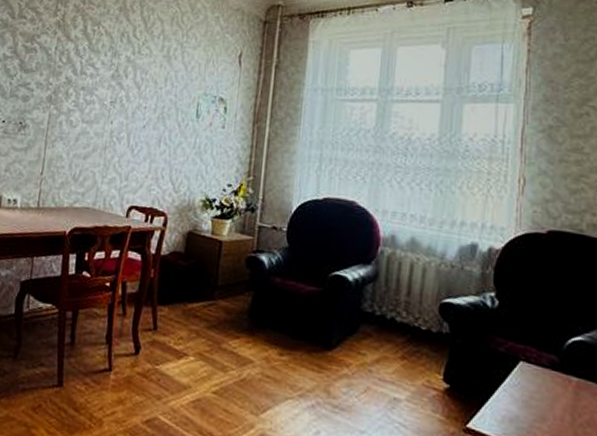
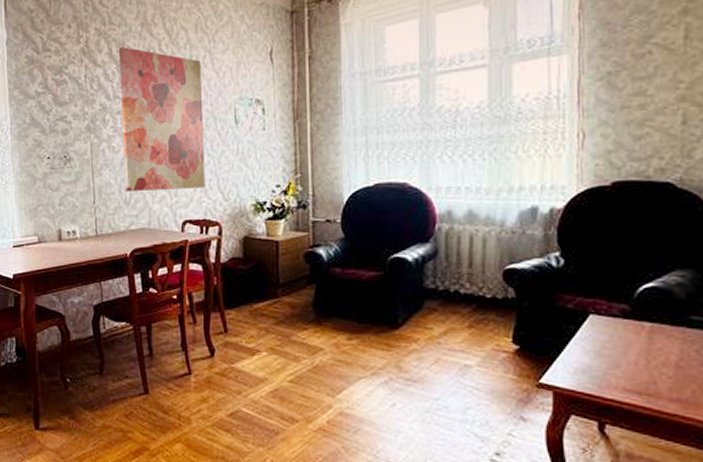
wall art: none [76,25,172,176] -> present [118,46,205,191]

